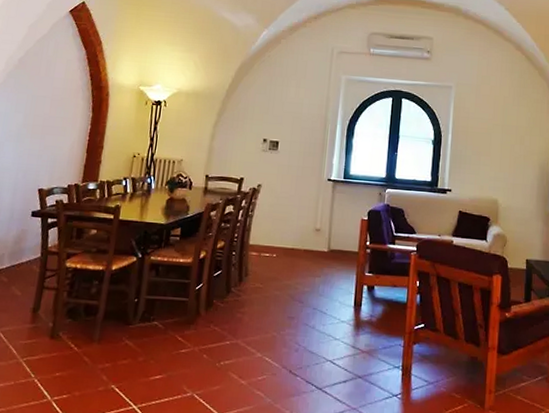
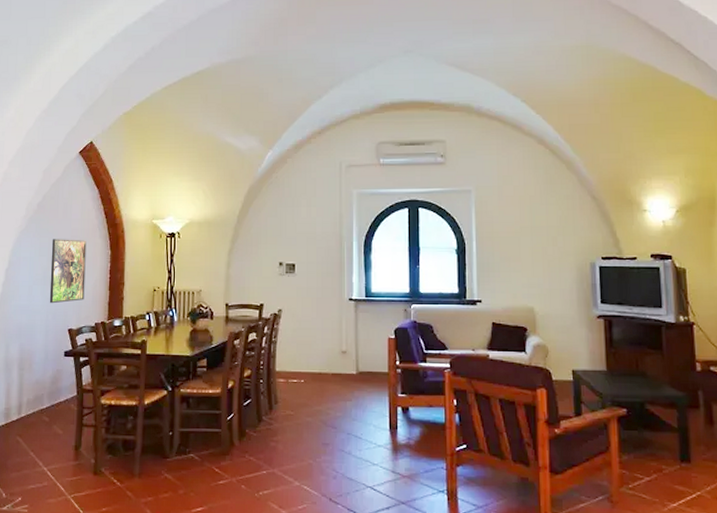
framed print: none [21,96,68,162] -> present [49,239,87,304]

